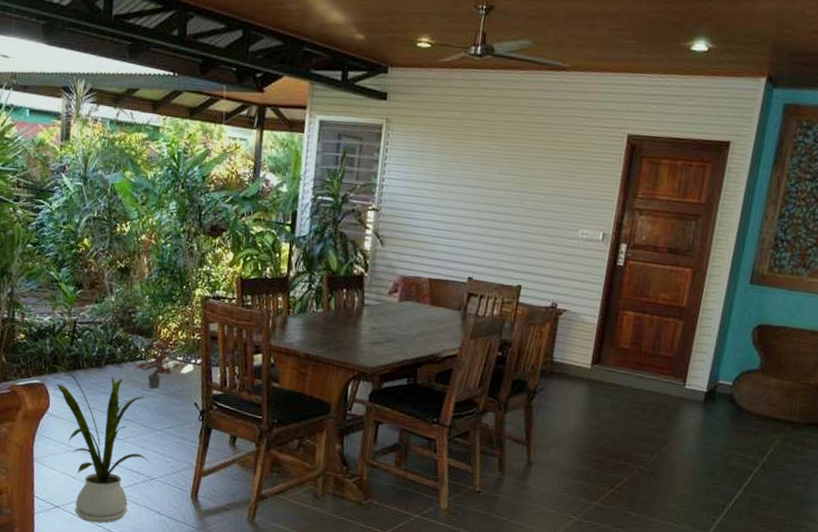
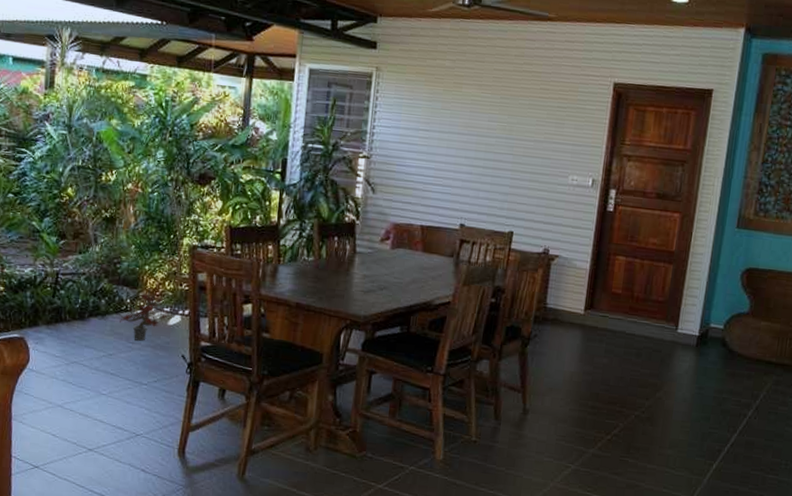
house plant: present [49,364,149,523] -> none [29,317,134,483]

